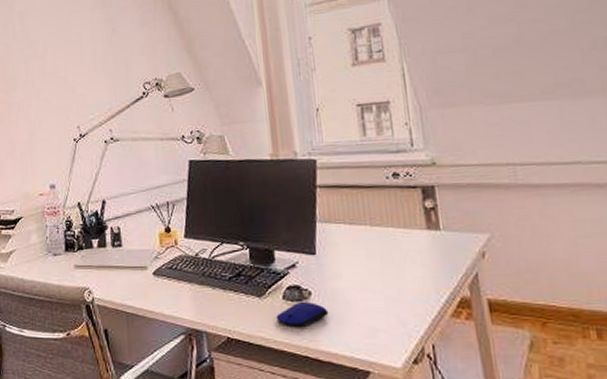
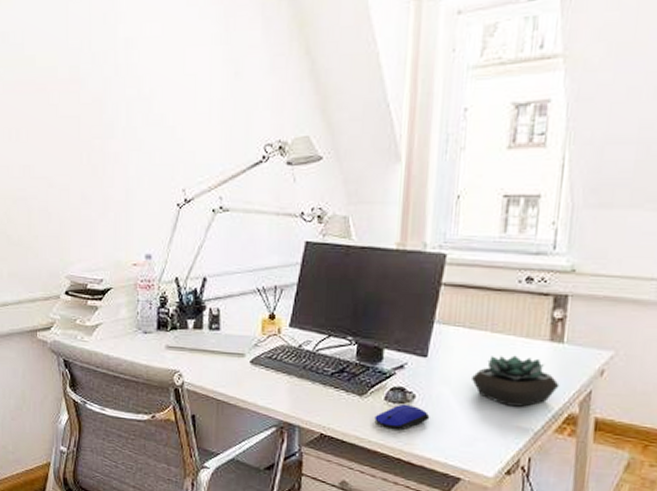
succulent plant: none [361,246,446,295] -> present [472,355,560,407]

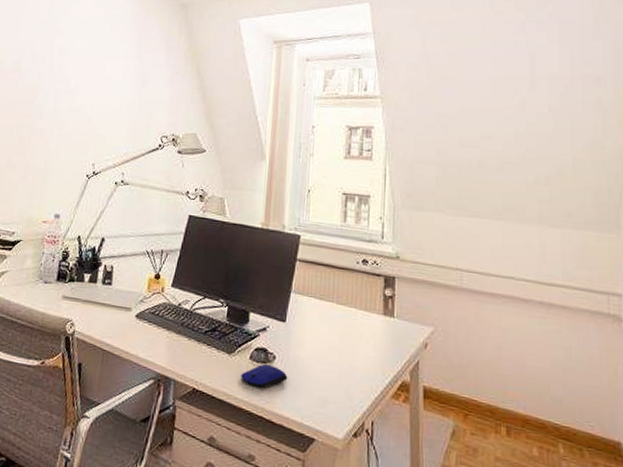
succulent plant: present [472,355,560,407] -> none [322,325,393,373]

